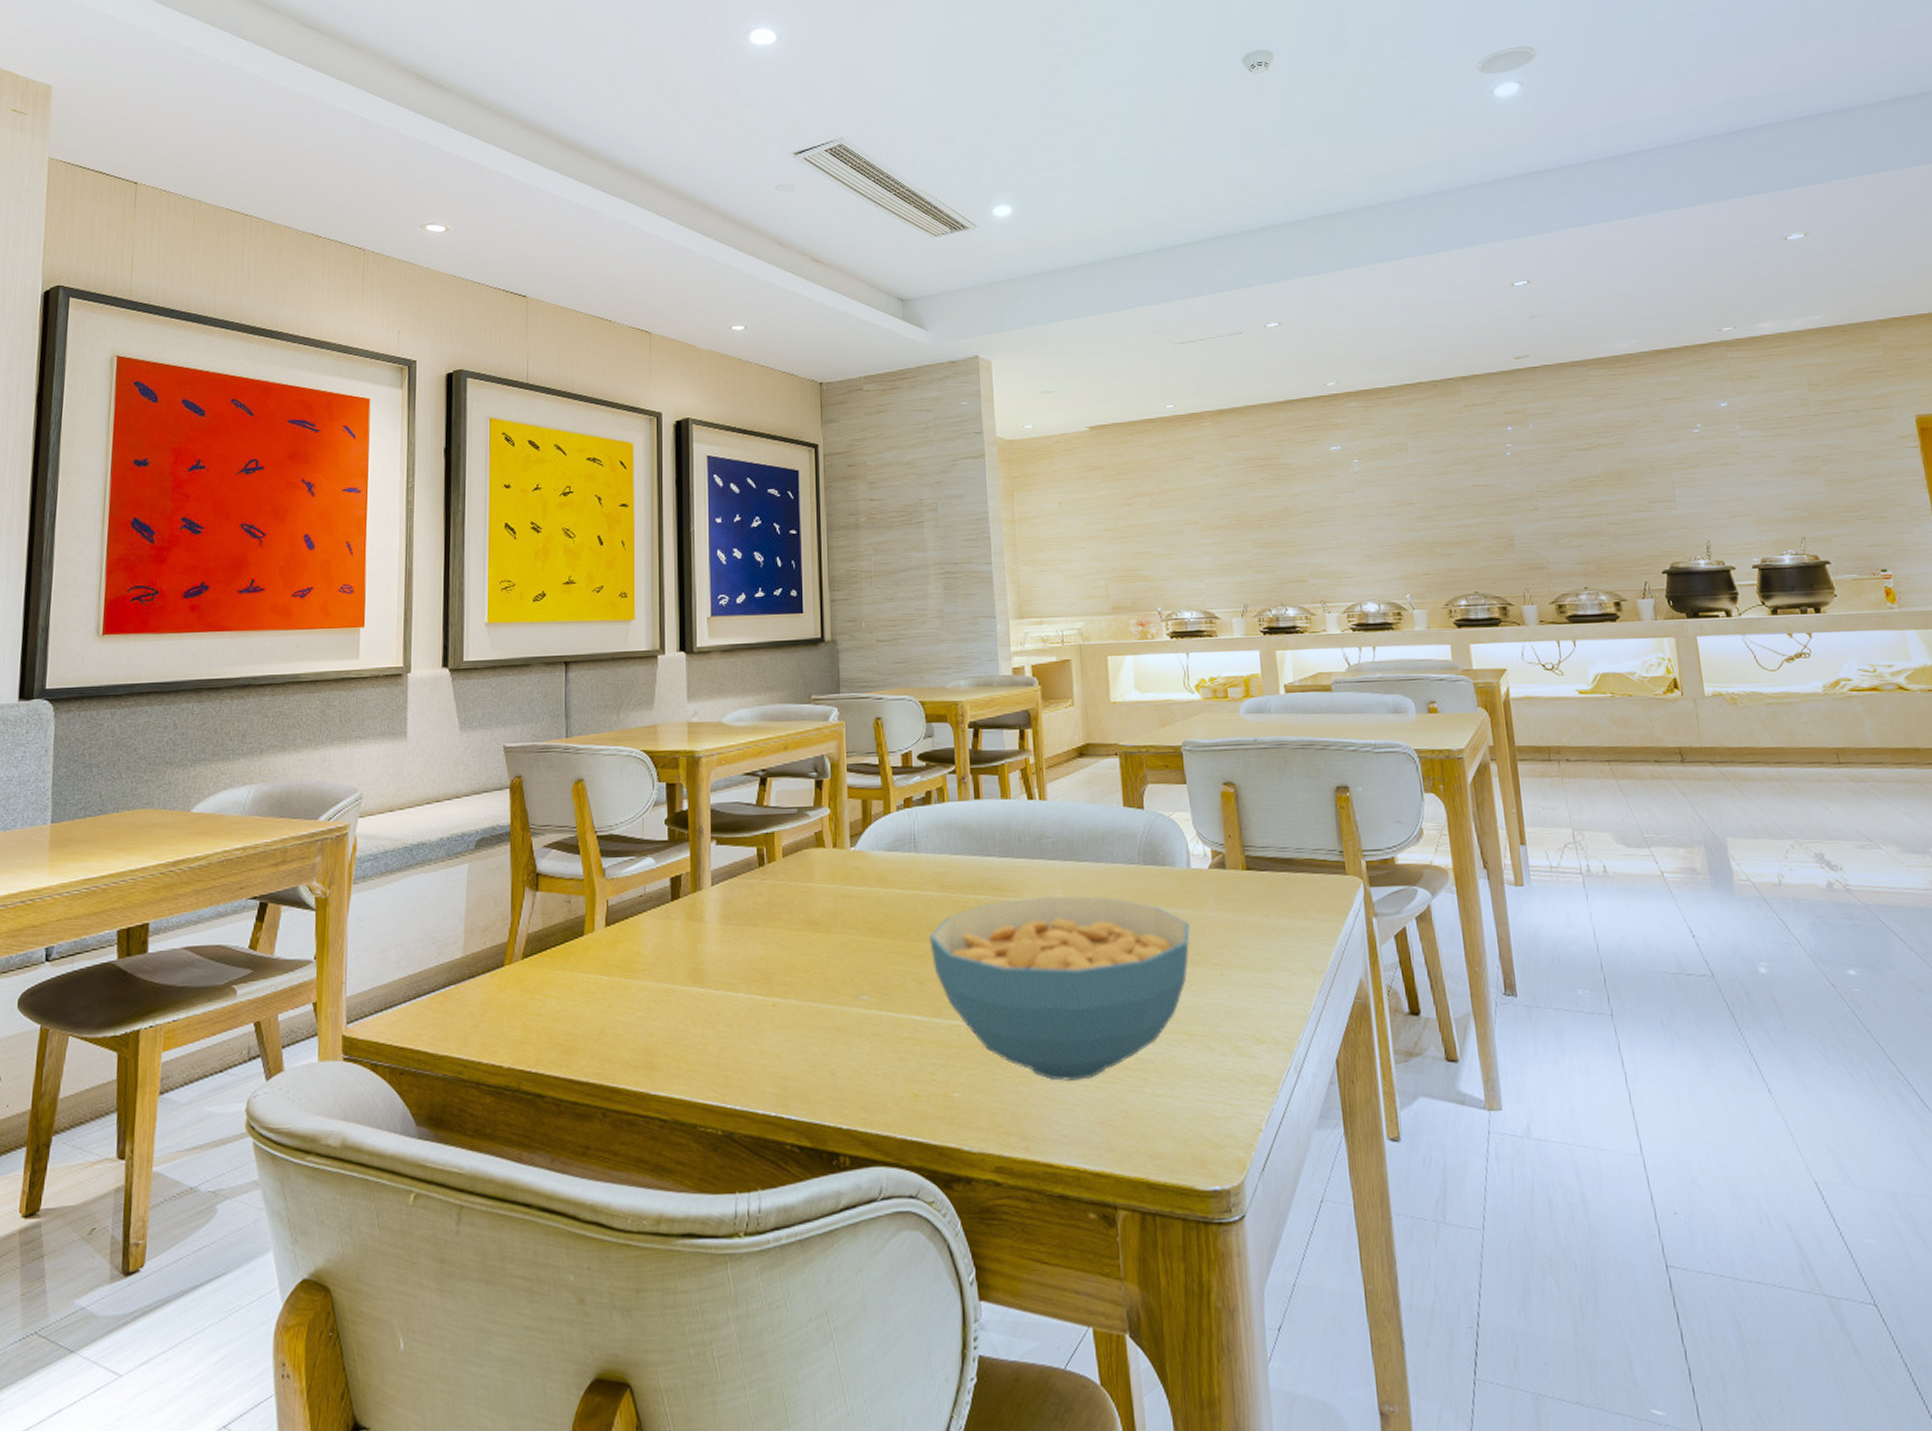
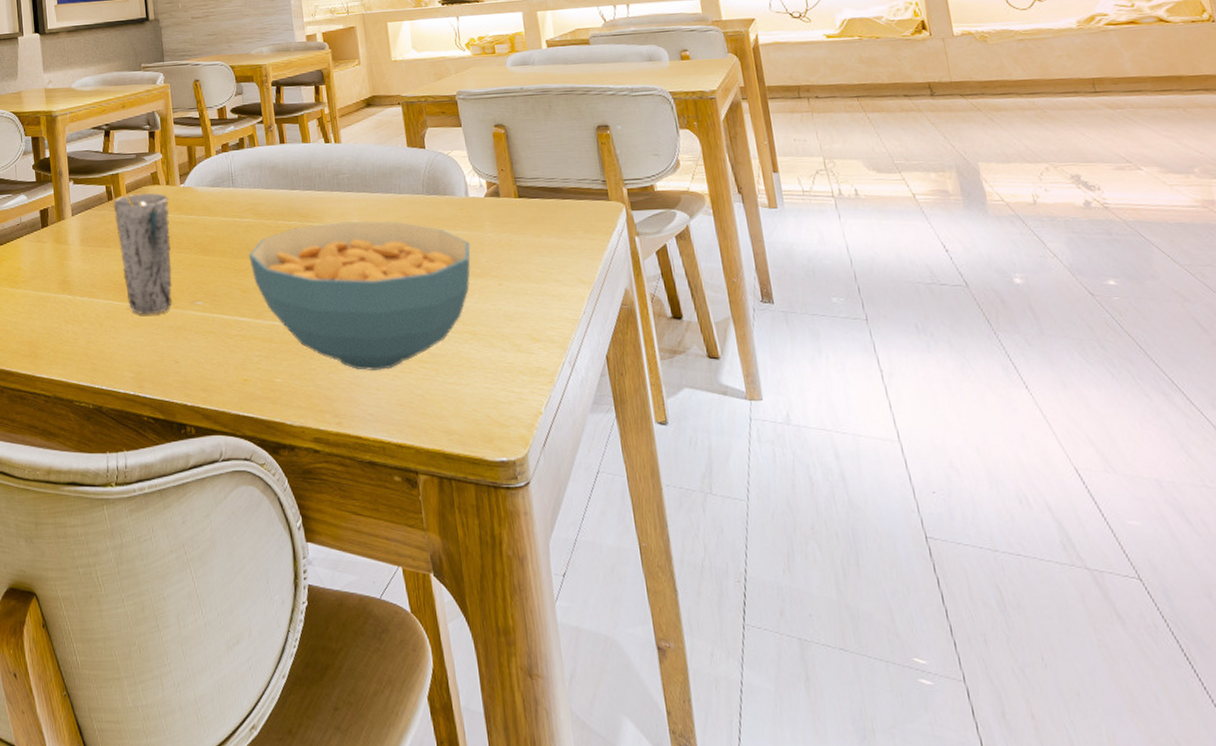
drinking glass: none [765,857,835,1013] -> present [113,192,172,315]

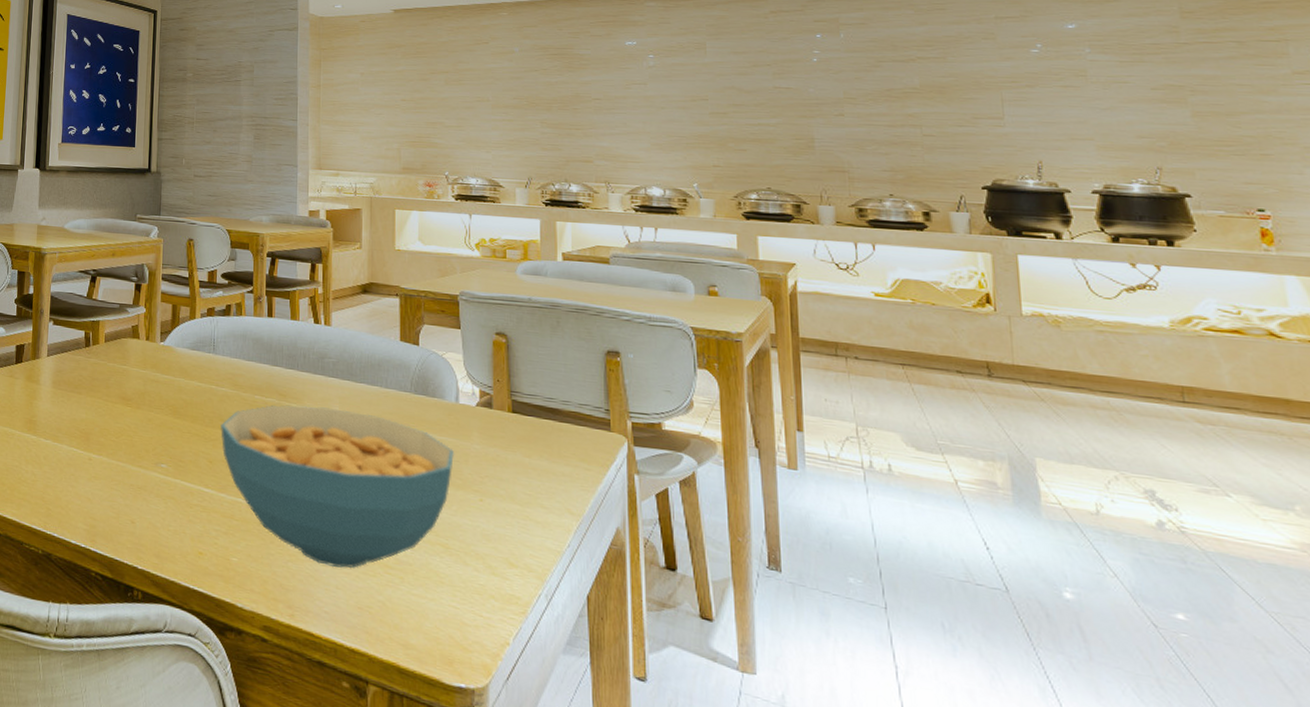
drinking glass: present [113,192,172,315] -> none [89,344,146,470]

